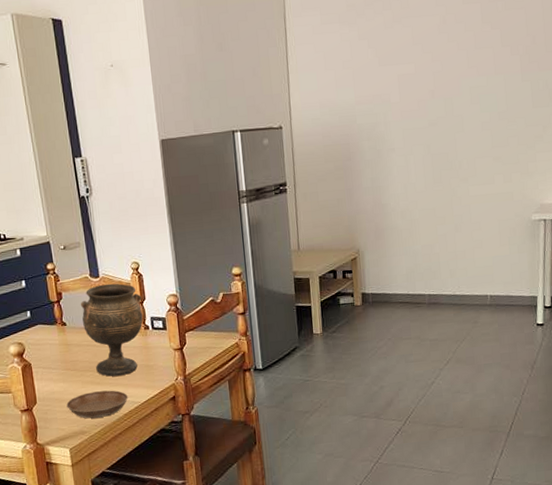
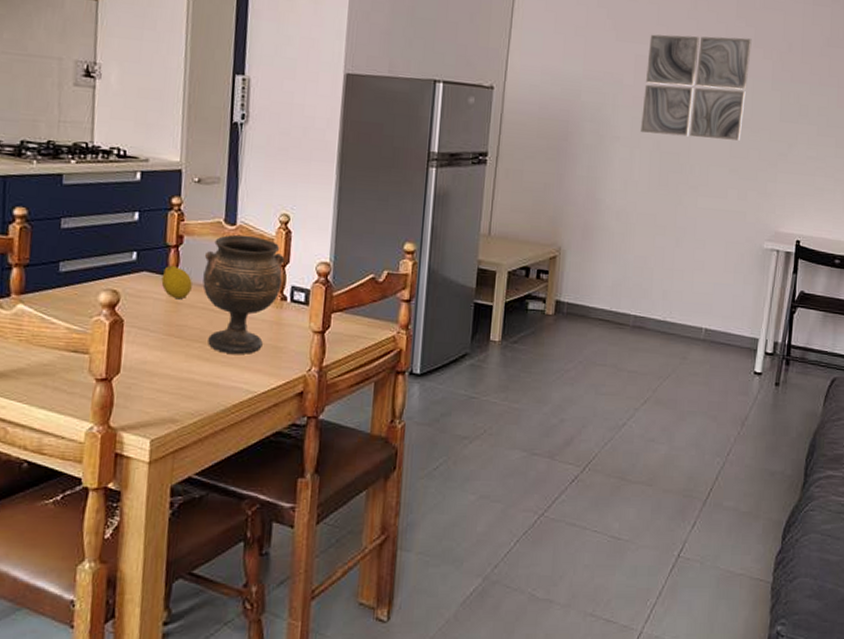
fruit: none [52,316,76,342] -> present [161,265,192,300]
saucer: present [66,390,128,419] -> none [158,369,242,405]
wall art: none [408,40,500,141] -> present [641,34,752,141]

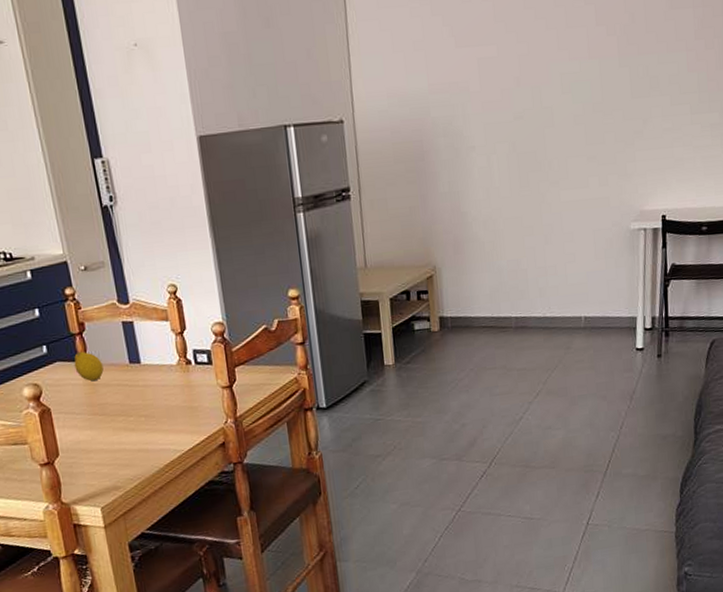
goblet: present [202,234,285,354] -> none [107,310,184,421]
wall art: present [641,34,752,141] -> none [489,17,595,137]

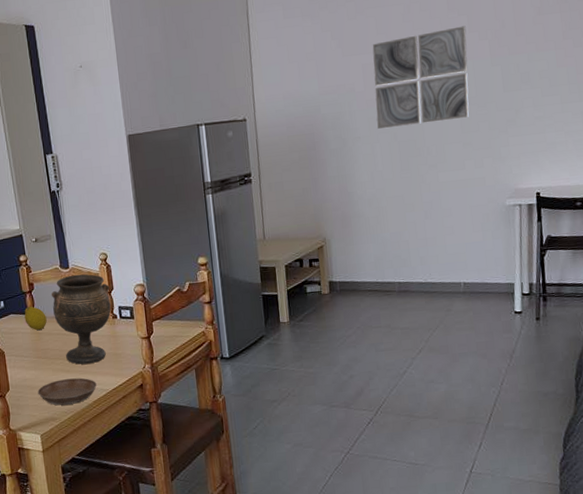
saucer: none [95,437,169,472] -> present [38,378,97,406]
goblet: none [107,310,184,421] -> present [51,274,111,365]
wall art: none [489,17,595,137] -> present [372,26,469,129]

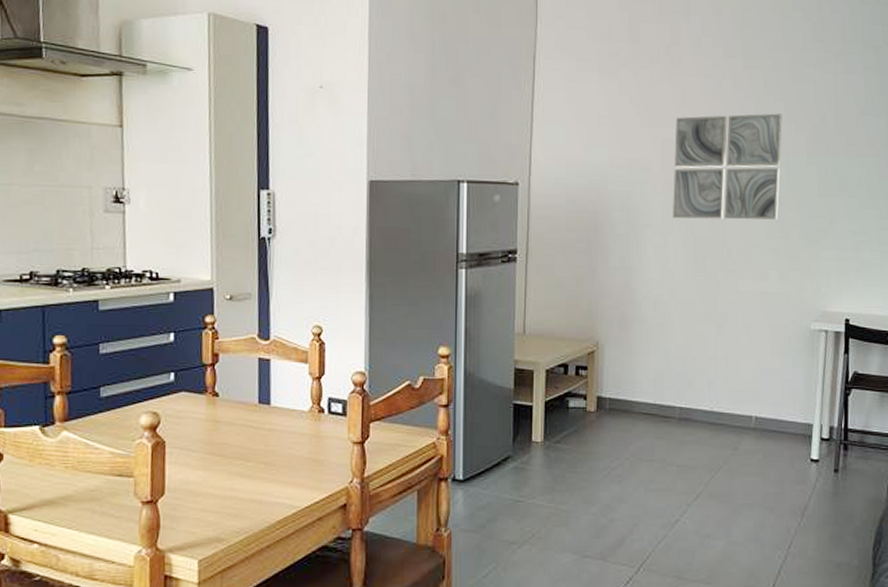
fruit: present [24,306,47,331] -> none [200,384,230,418]
saucer: present [38,378,97,406] -> none [203,487,285,522]
goblet: present [51,274,111,365] -> none [240,349,320,469]

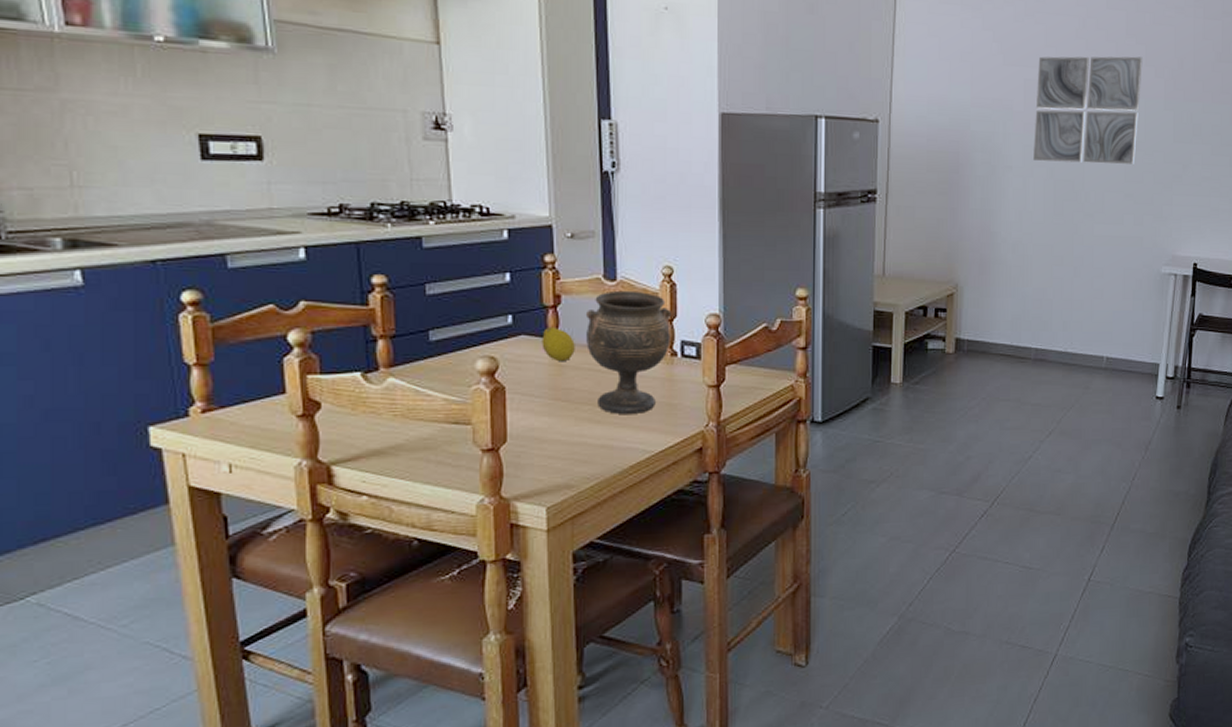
fruit: none [200,384,230,418] -> present [542,326,575,362]
goblet: none [240,349,320,469] -> present [585,290,672,414]

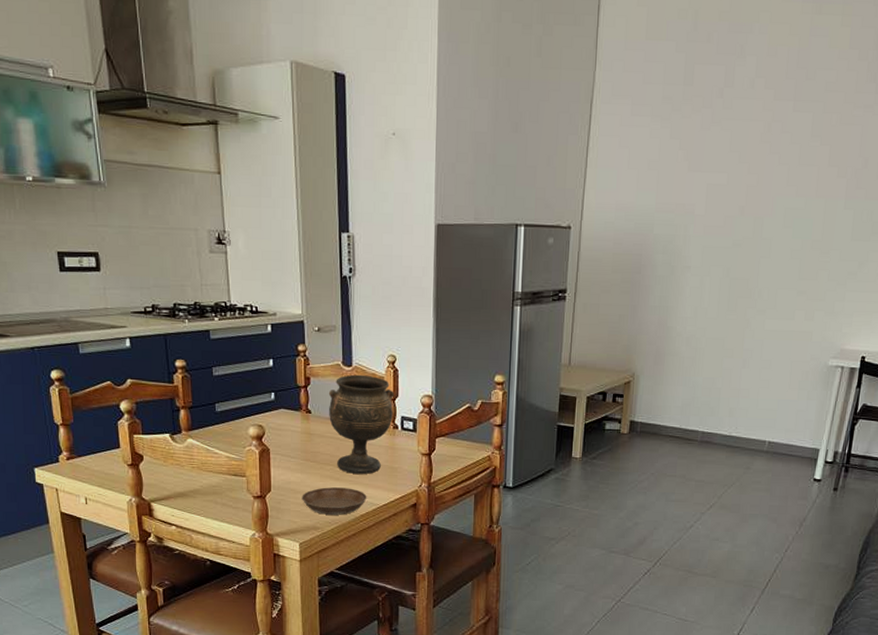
fruit: present [542,326,575,362] -> none [296,402,320,431]
saucer: none [549,432,638,468] -> present [302,487,367,515]
wall art: present [1033,56,1143,164] -> none [711,157,826,263]

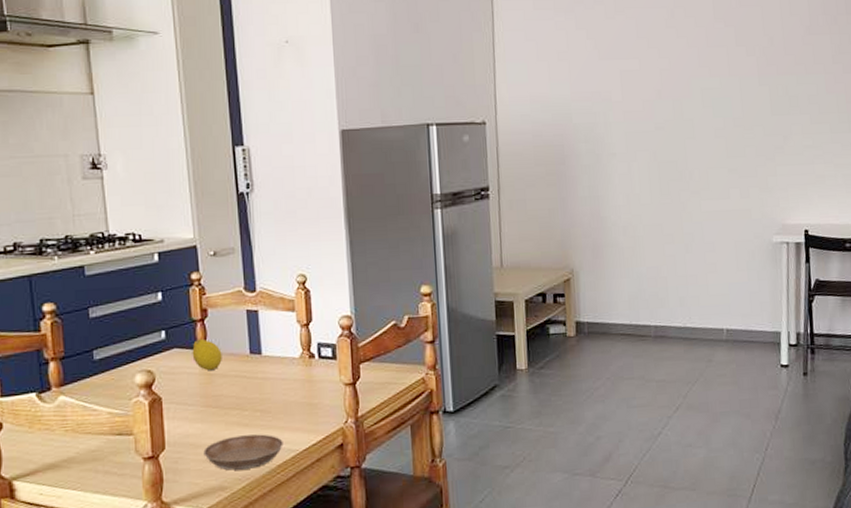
fruit: none [296,402,320,431] -> present [192,338,222,371]
goblet: present [328,374,395,474] -> none [229,299,308,417]

